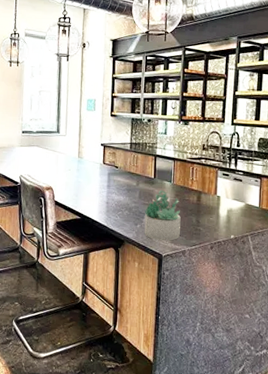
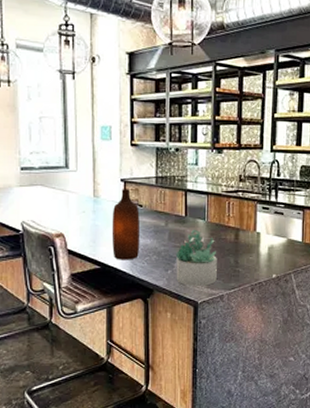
bottle: none [91,152,115,214] -> present [111,189,141,260]

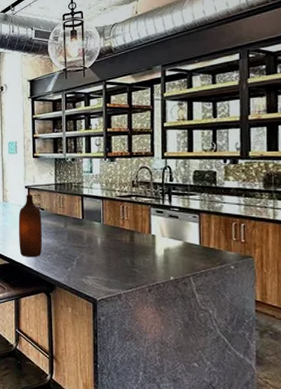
succulent plant: present [176,229,217,286] -> none [75,230,114,284]

